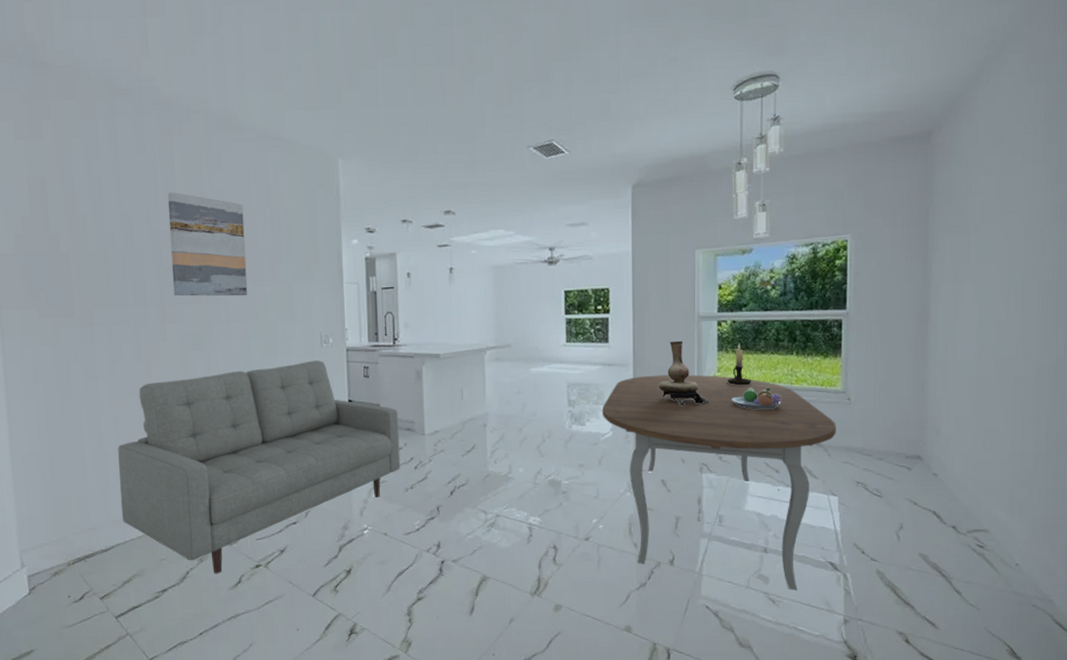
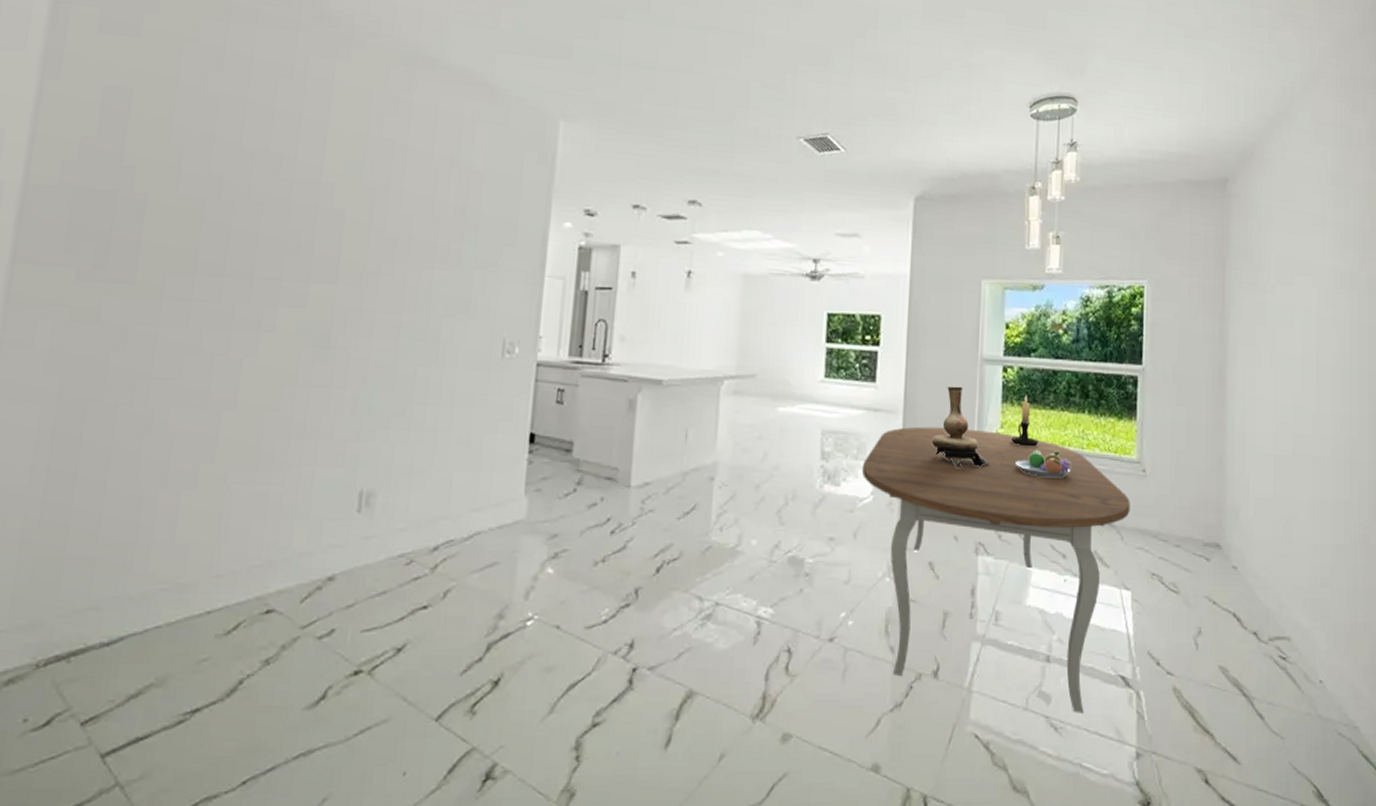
sofa: present [118,360,401,574] -> none [147,375,598,684]
wall art: present [167,192,248,296] -> none [297,131,421,280]

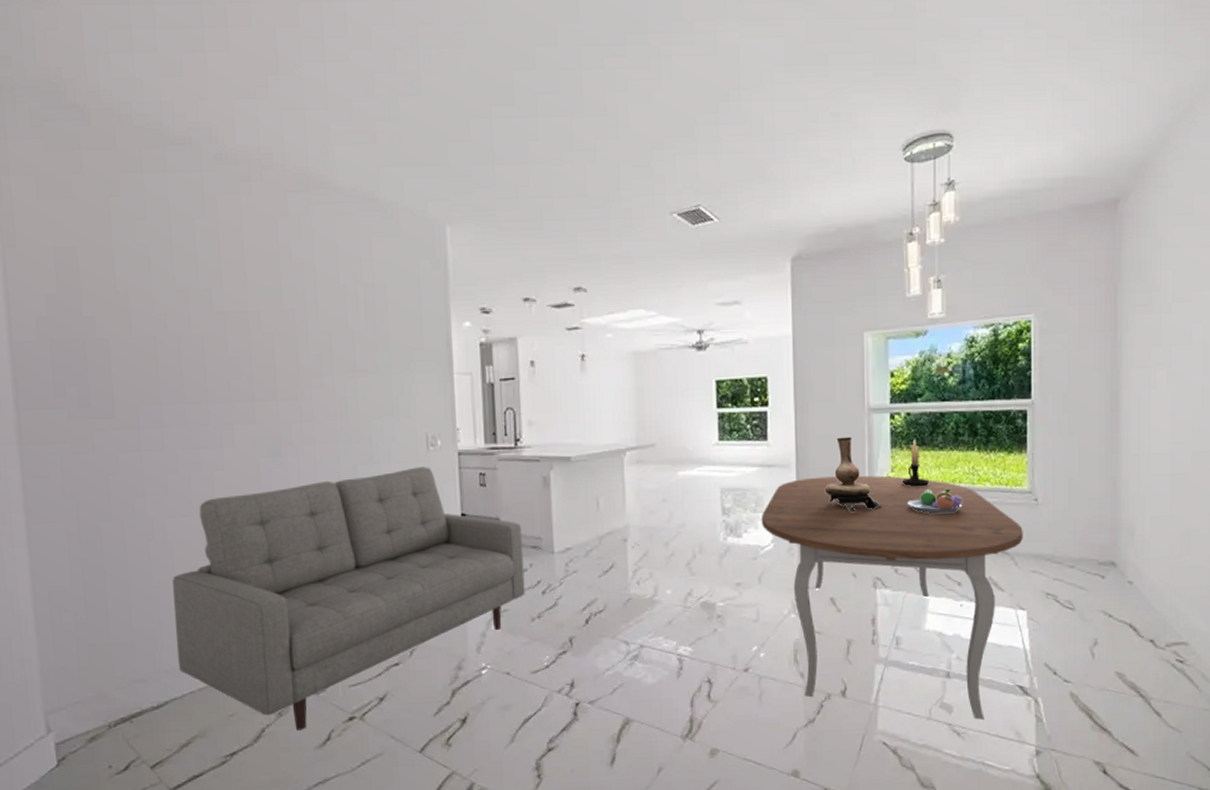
sofa: none [147,375,598,684] -> present [172,466,525,731]

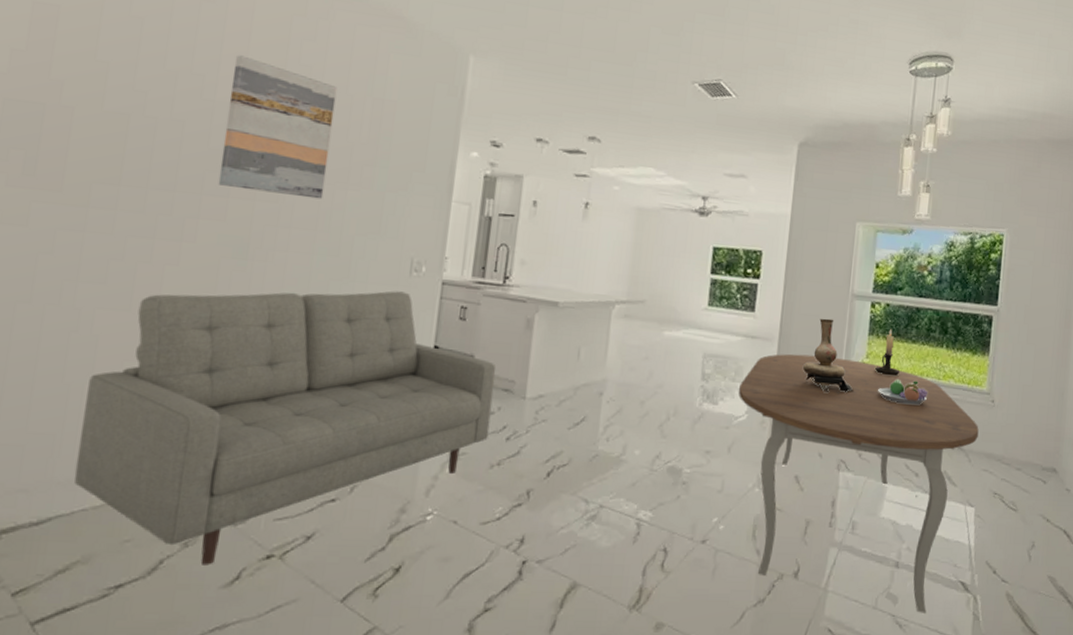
wall art: none [233,264,336,392] -> present [218,55,338,199]

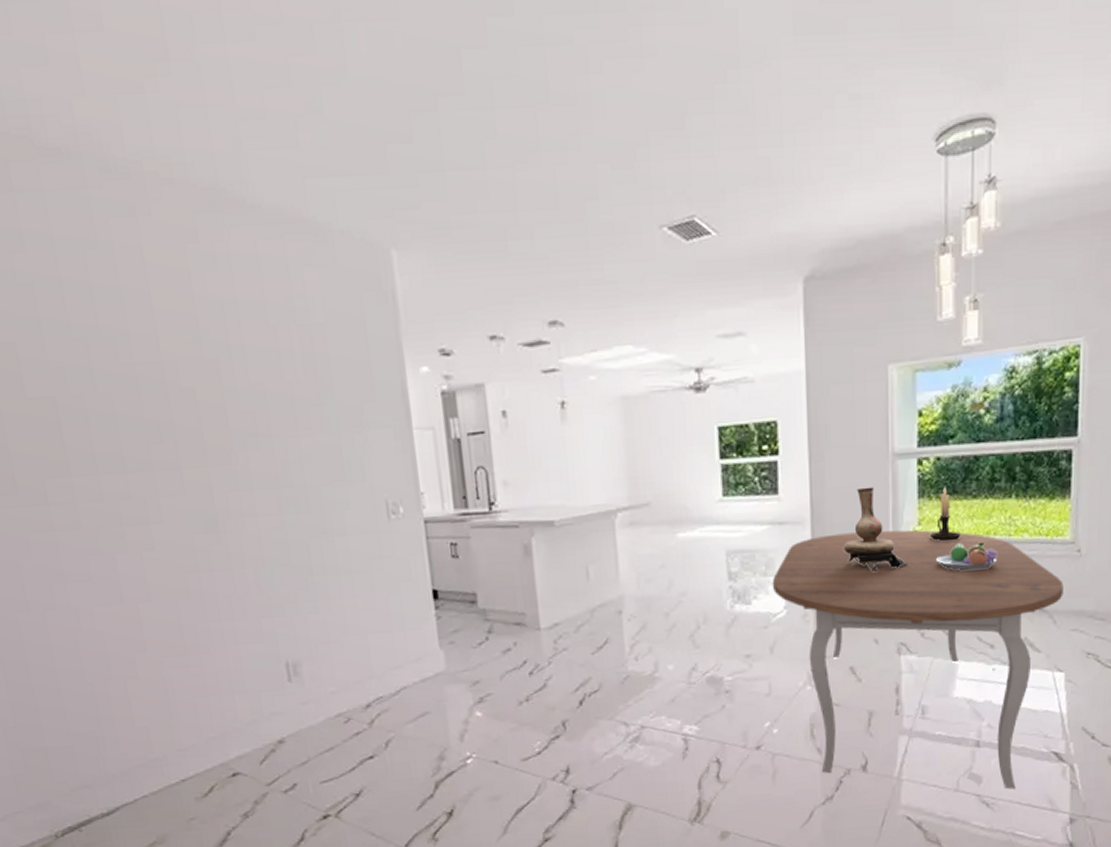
sofa: present [73,291,497,565] -> none [108,537,510,832]
wall art: present [218,55,338,199] -> none [139,305,276,457]

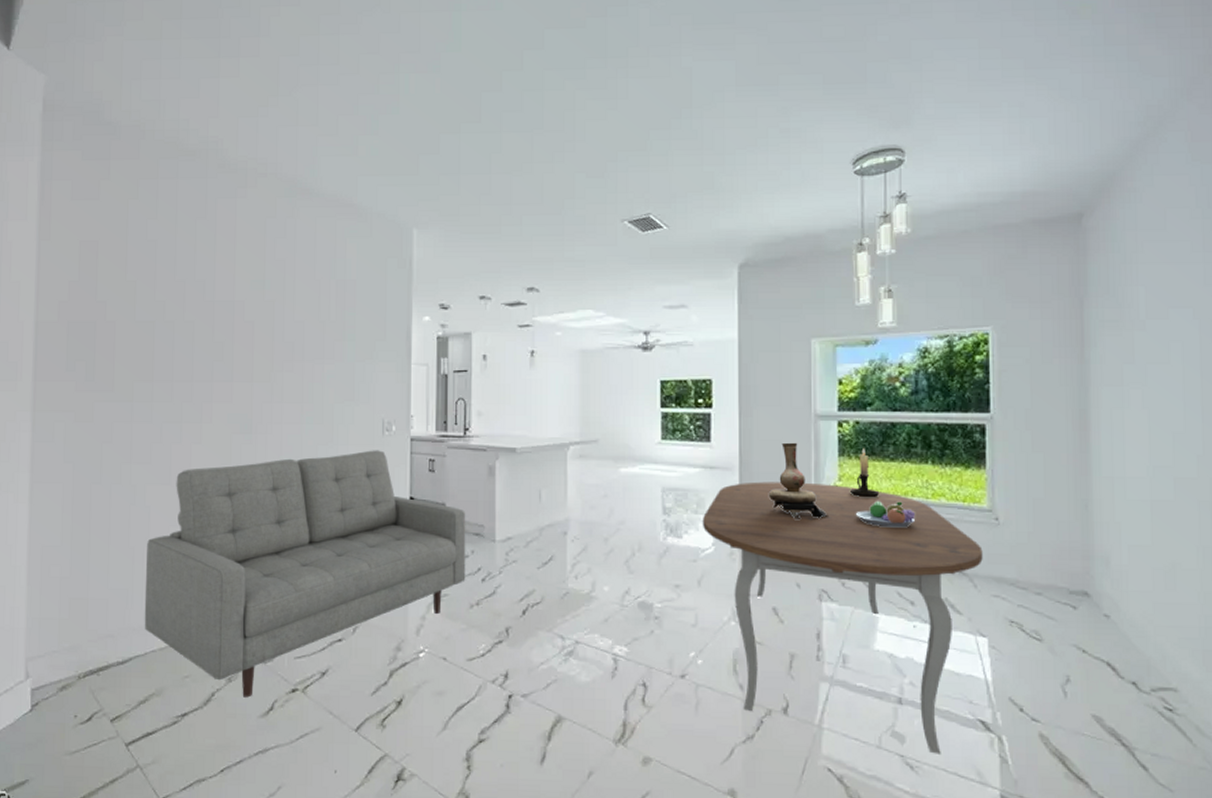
sofa: none [108,537,510,832] -> present [144,450,466,698]

